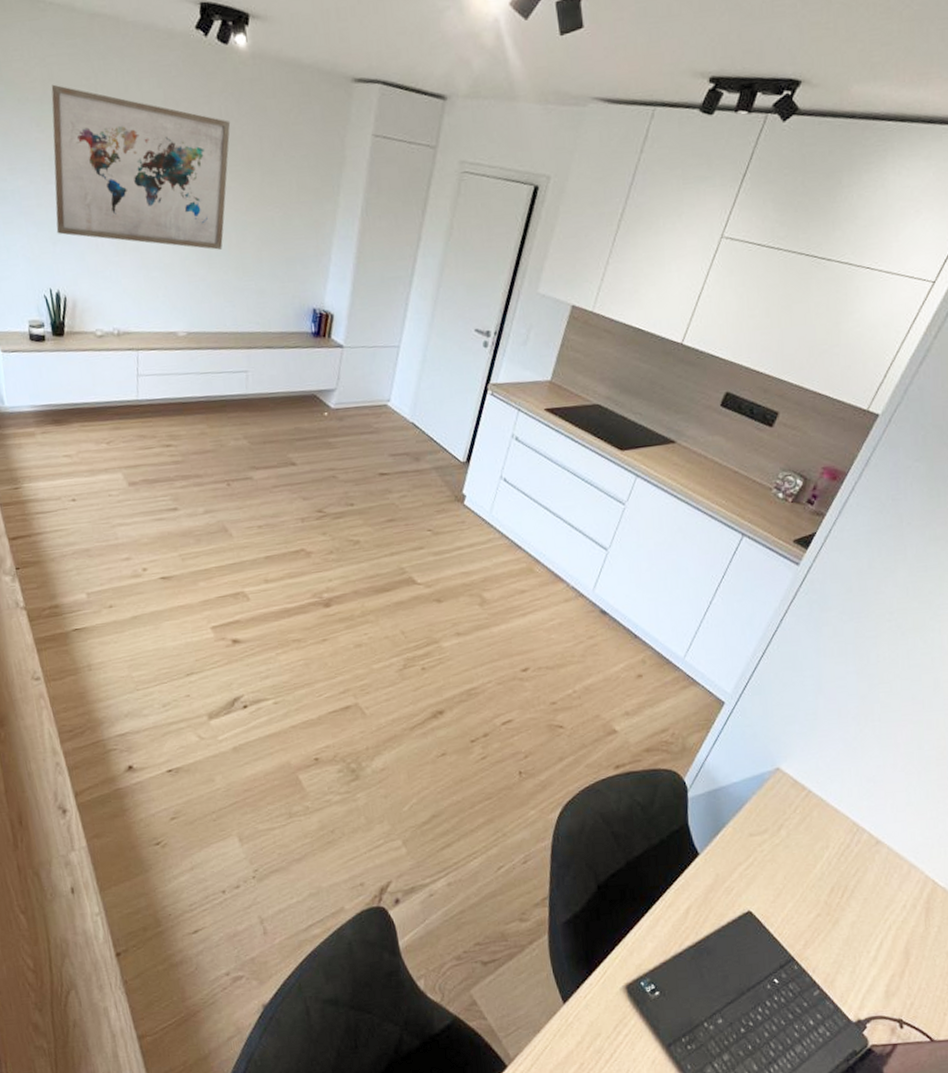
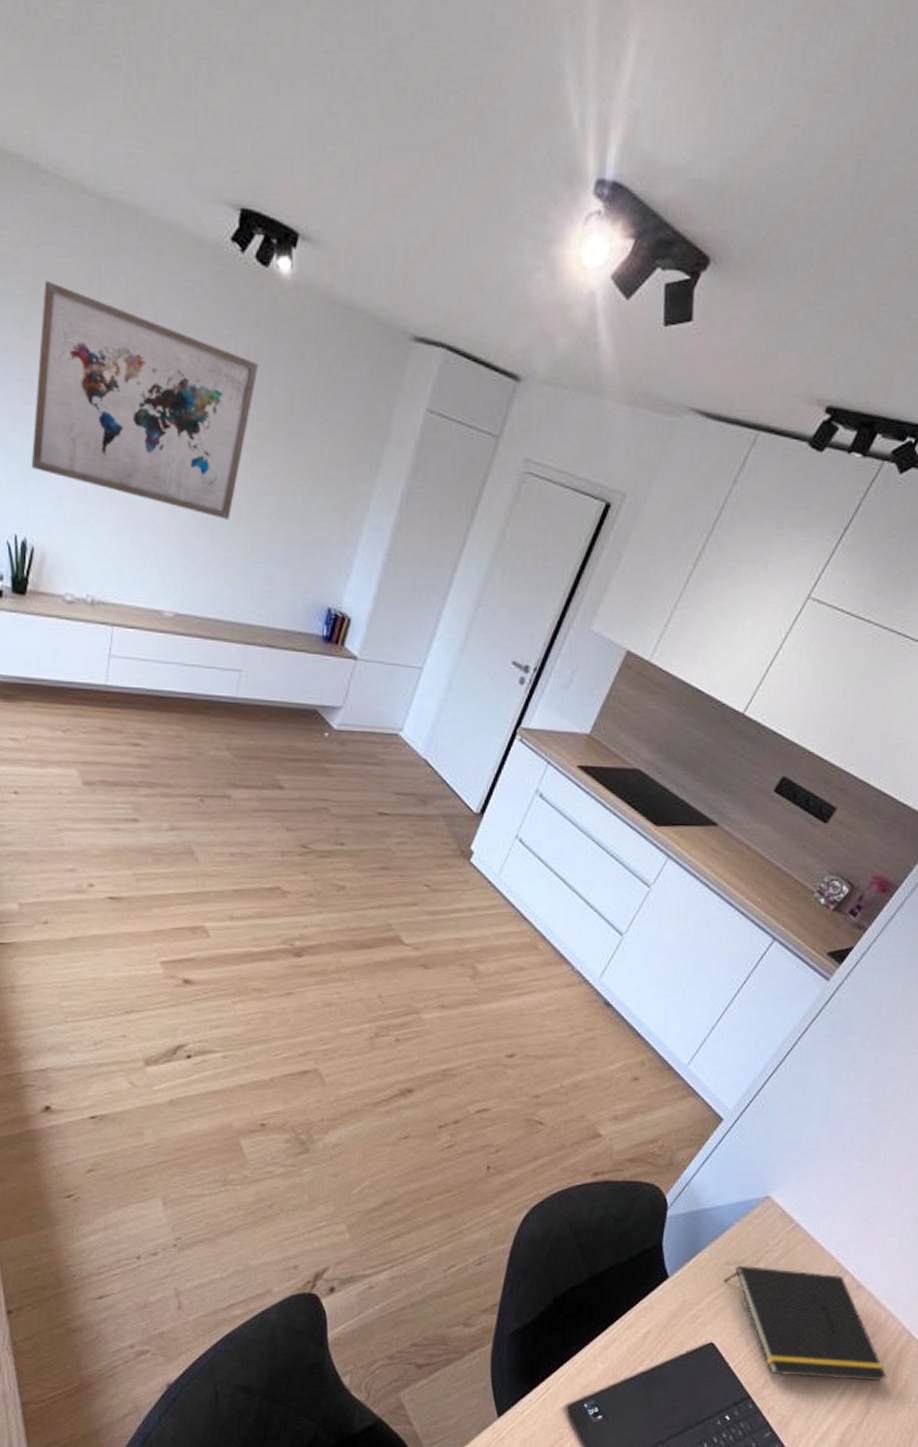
notepad: none [750,833,920,935] -> present [723,1266,887,1381]

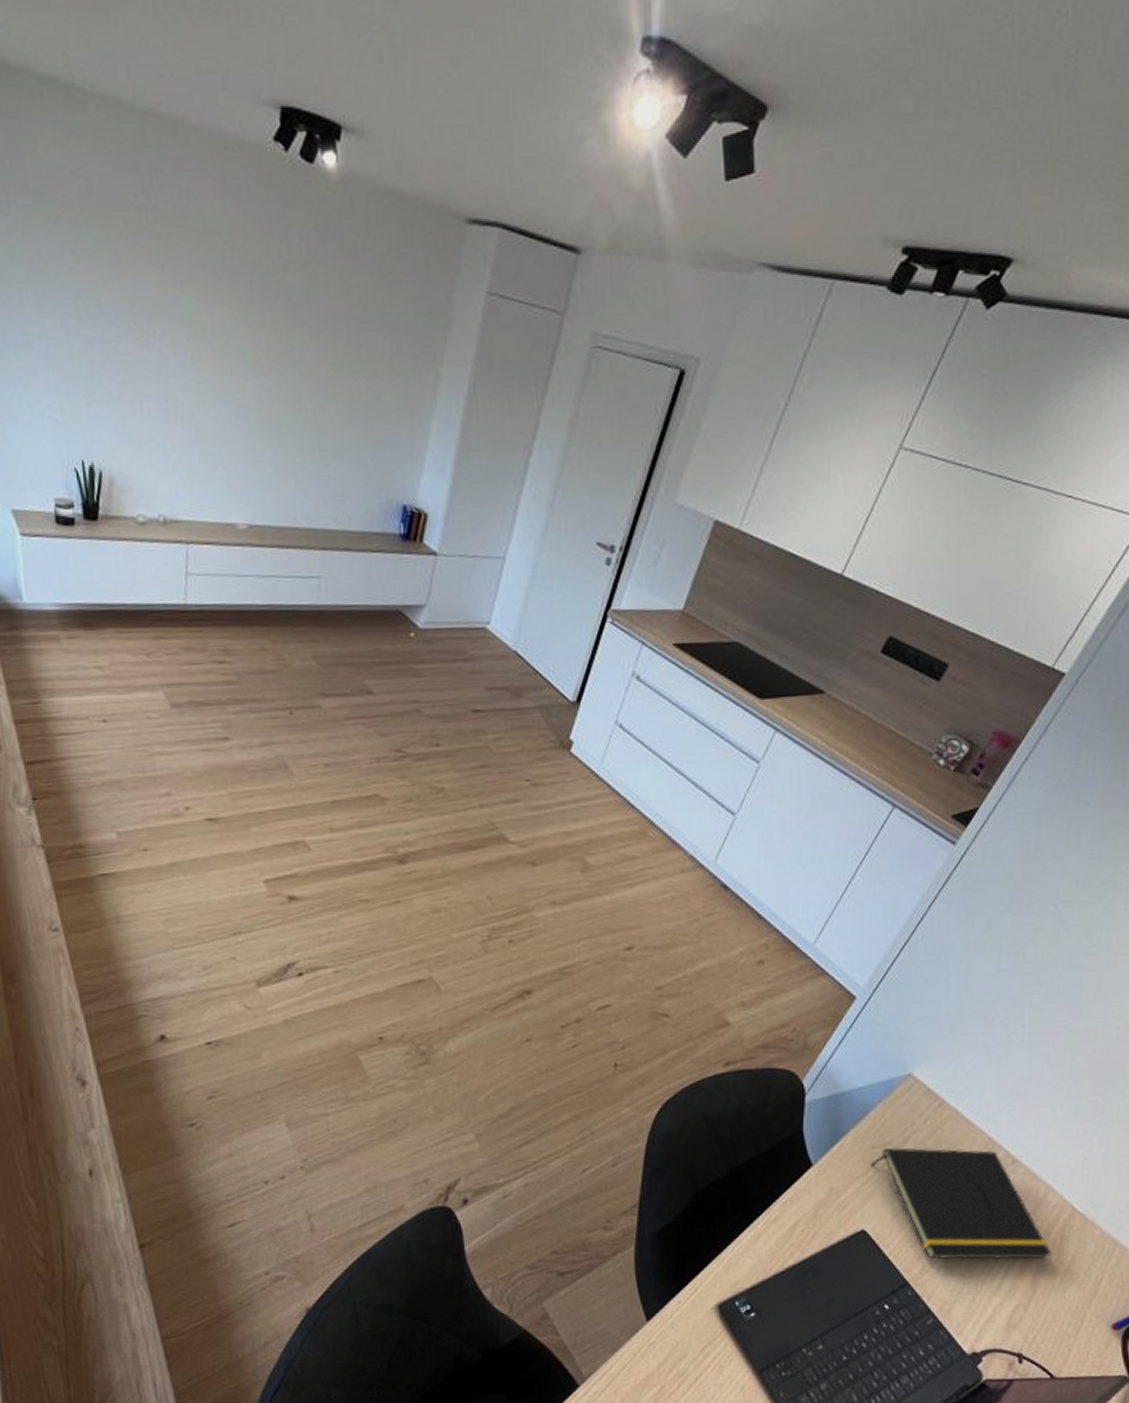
wall art: present [31,280,259,520] -> none [90,200,313,425]

